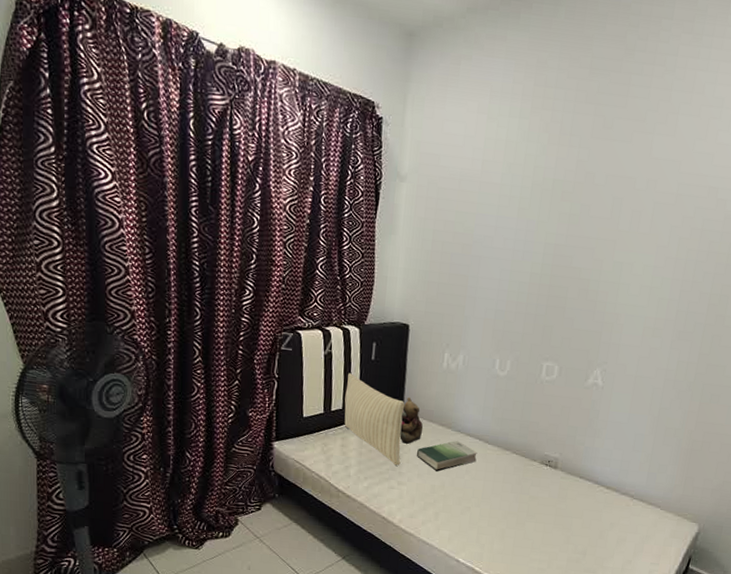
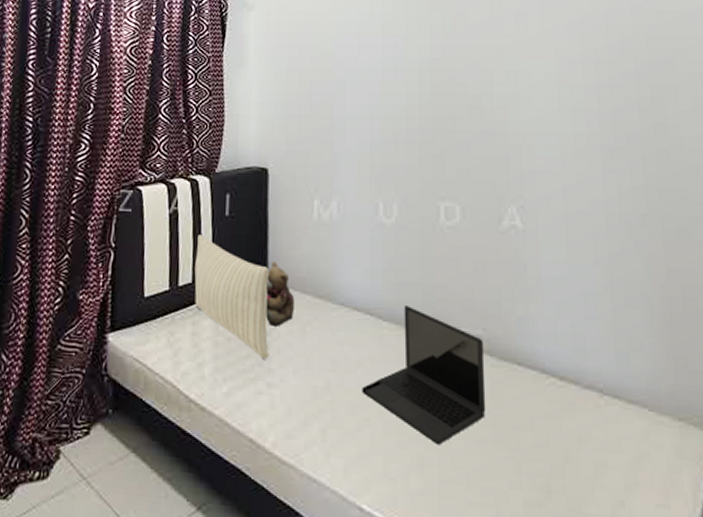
book: present [416,441,477,473] -> none [288,318,370,367]
laptop: none [467,434,559,525] -> present [362,304,486,444]

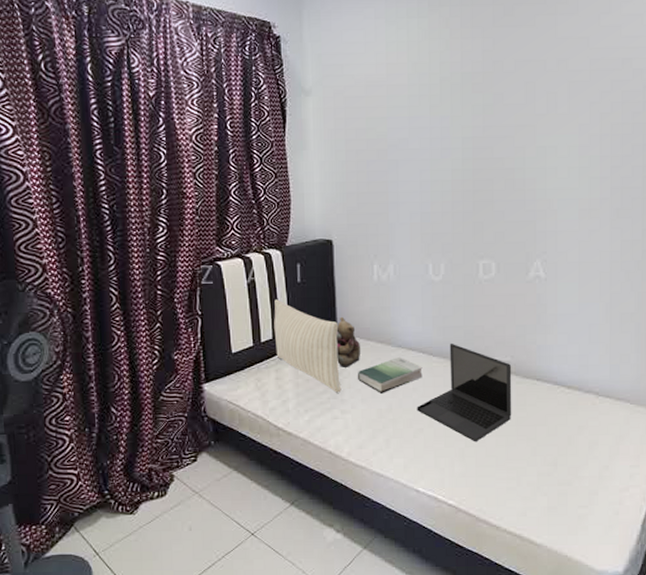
book: none [288,318,370,367] -> present [357,357,423,395]

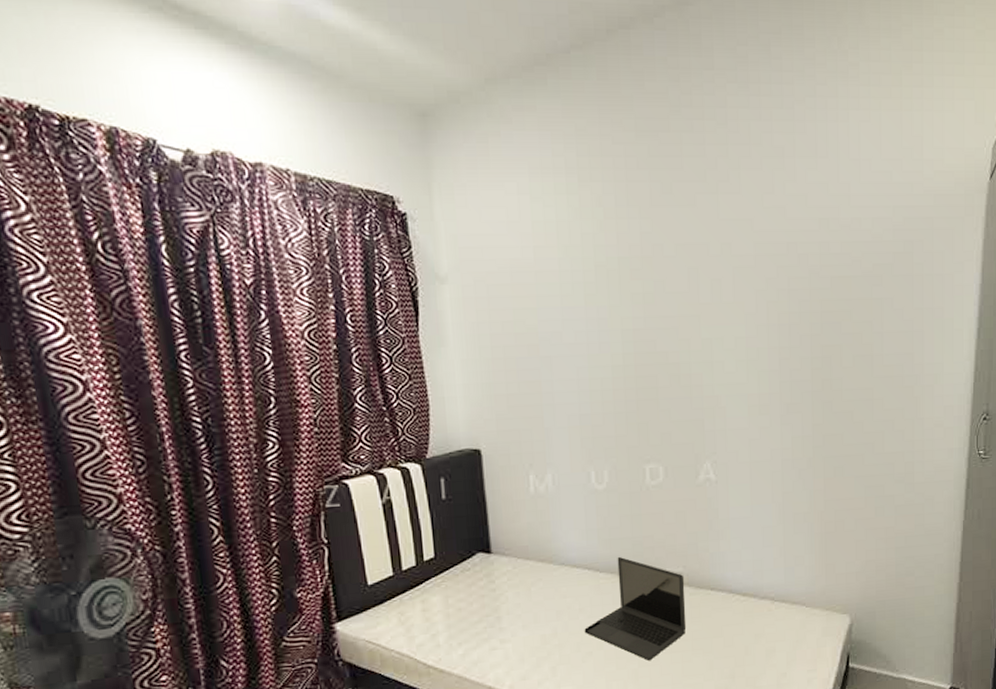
pillow: present [274,299,342,393] -> none [416,520,499,621]
teddy bear: present [336,316,361,367] -> none [490,535,520,592]
book: present [357,357,423,395] -> none [516,576,589,619]

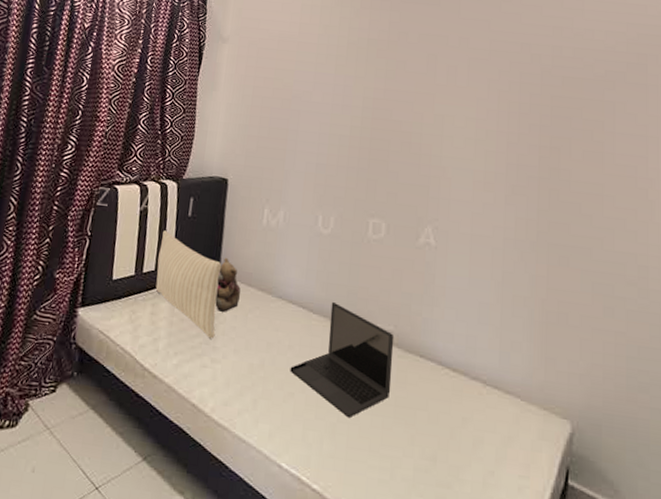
pillow: none [416,520,499,621] -> present [155,230,222,339]
teddy bear: none [490,535,520,592] -> present [215,257,241,312]

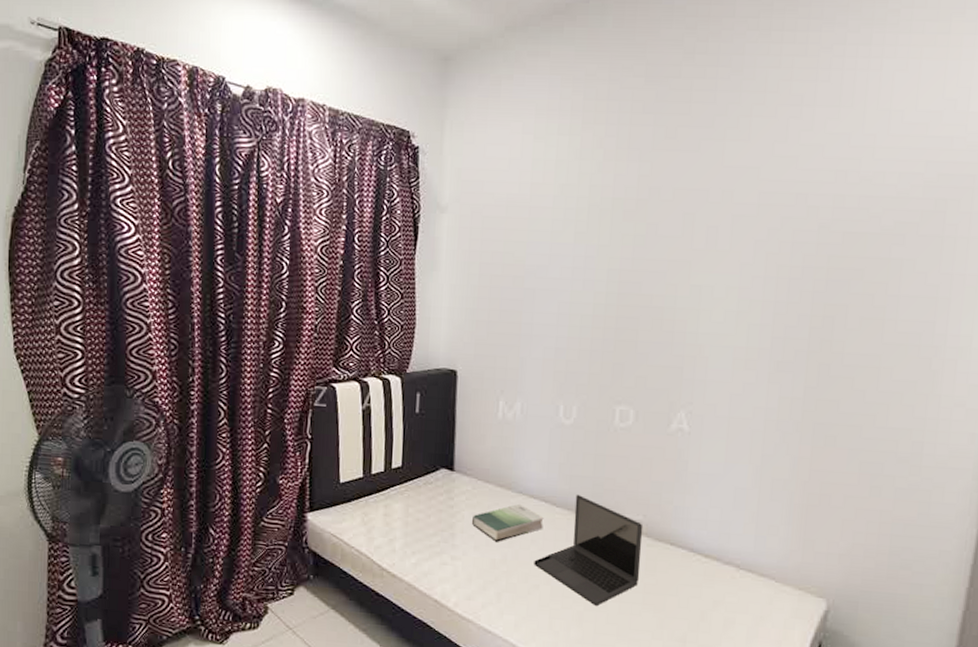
pillow: present [155,230,222,339] -> none [386,429,456,537]
teddy bear: present [215,257,241,312] -> none [451,454,479,510]
book: none [232,309,301,348] -> present [471,504,544,544]

